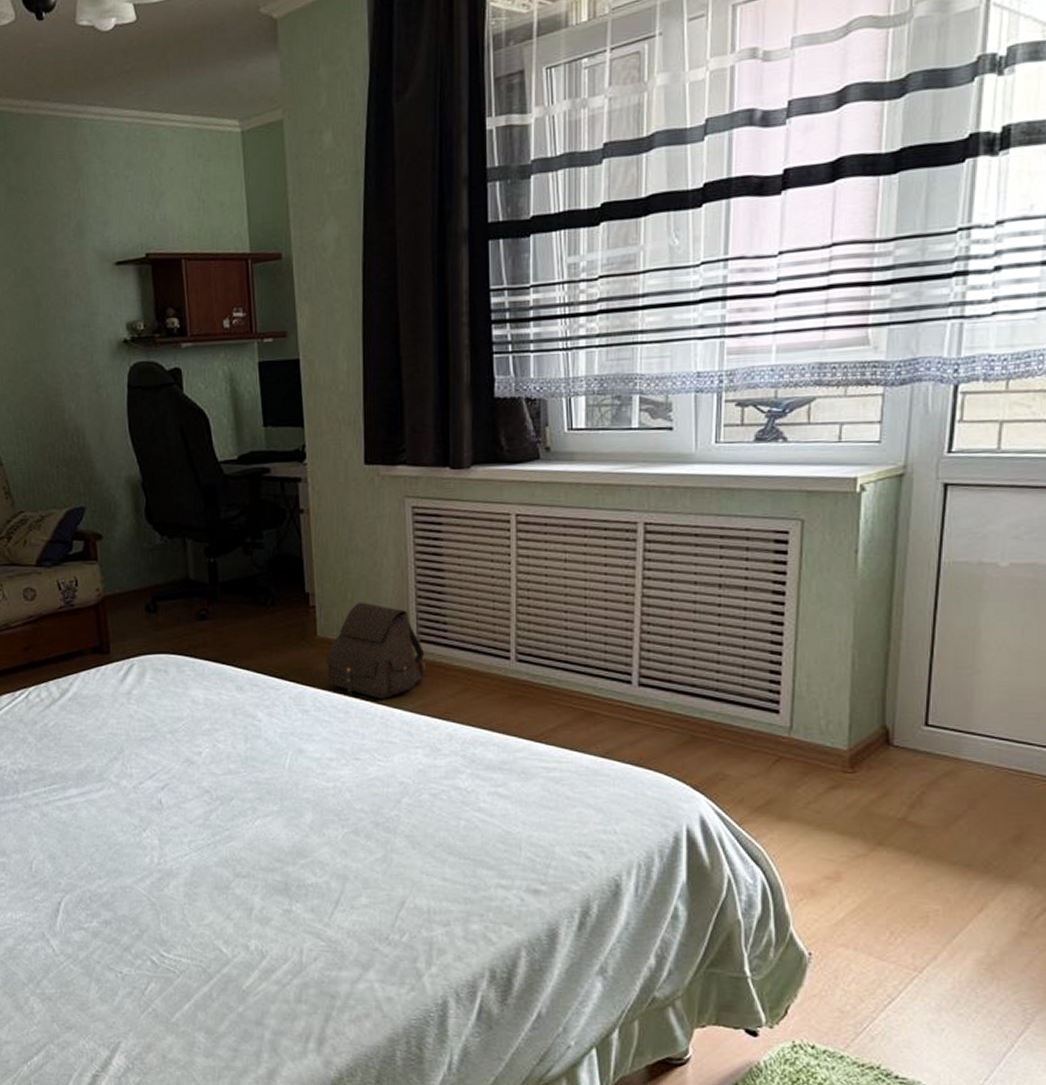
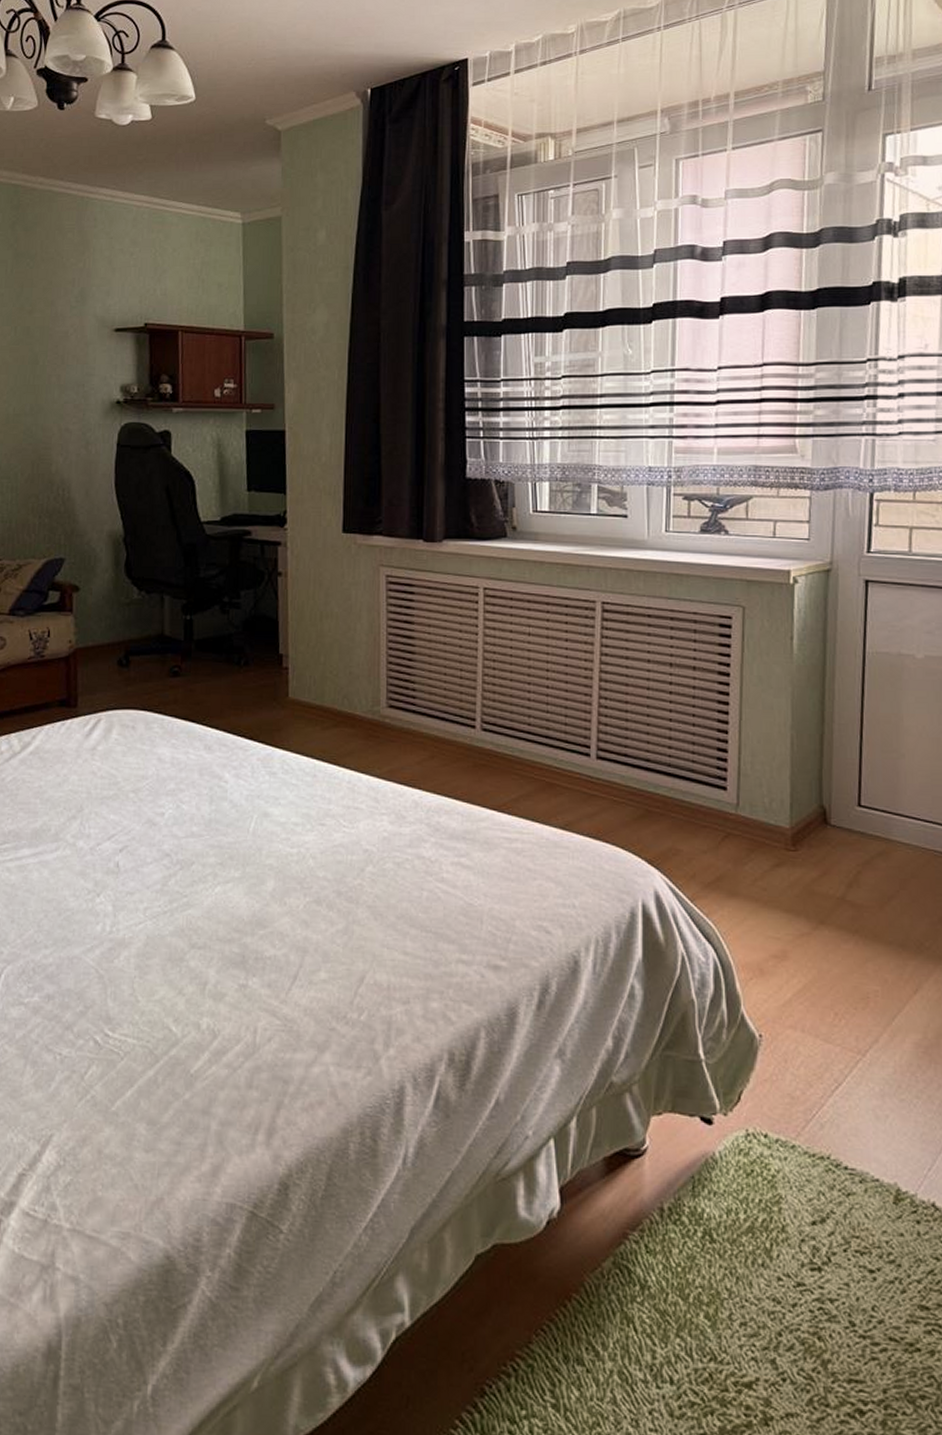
satchel: present [325,602,425,699] -> none [295,665,394,764]

